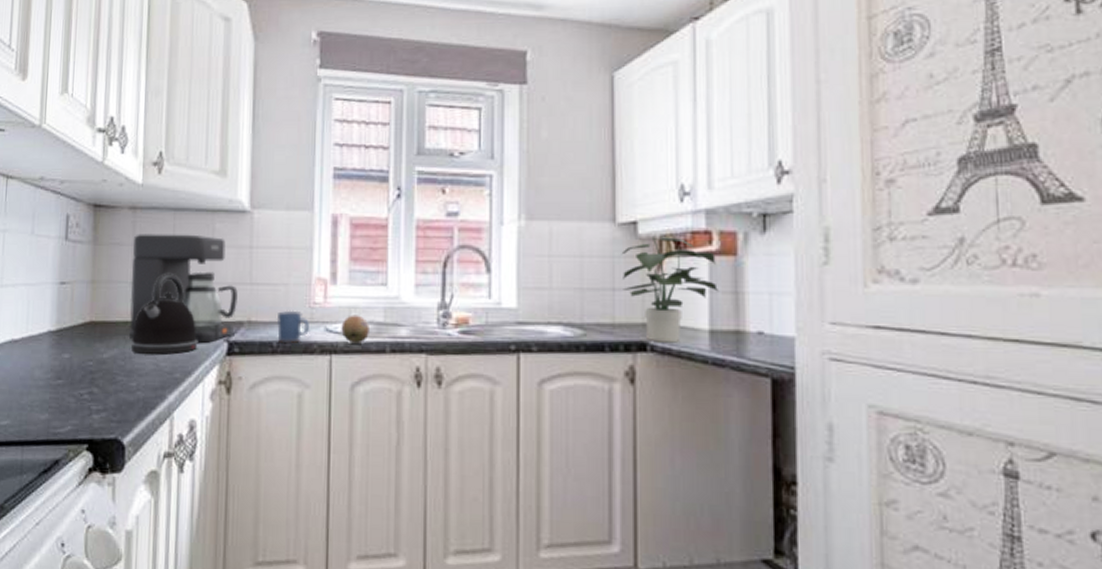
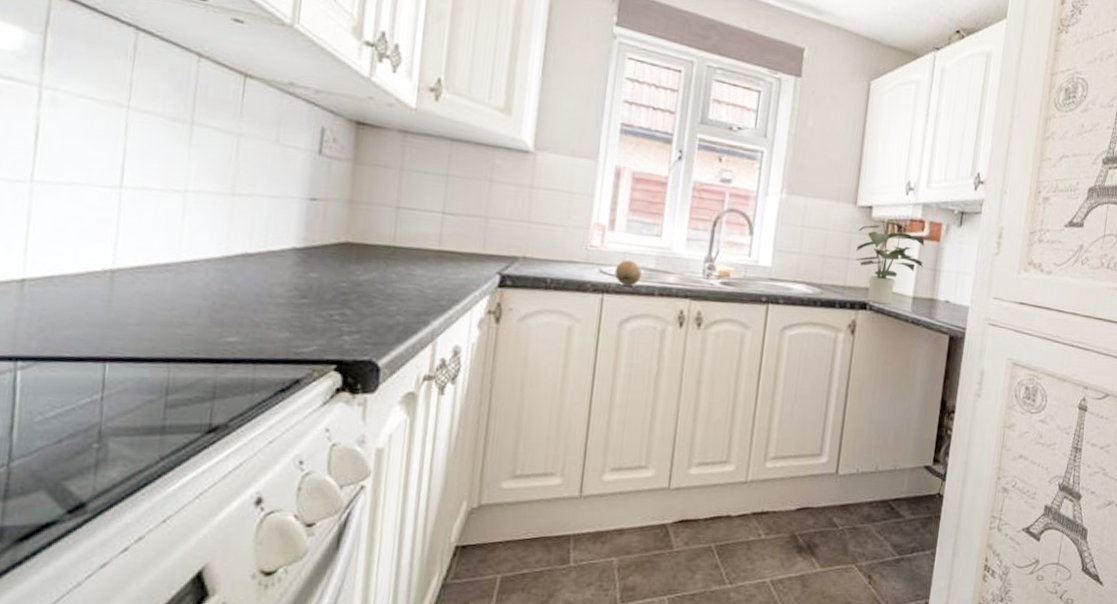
coffee maker: present [129,234,238,343] -> none [391,158,515,274]
kettle: present [130,274,198,354] -> none [392,202,469,282]
mug: present [276,310,310,344] -> none [552,250,585,281]

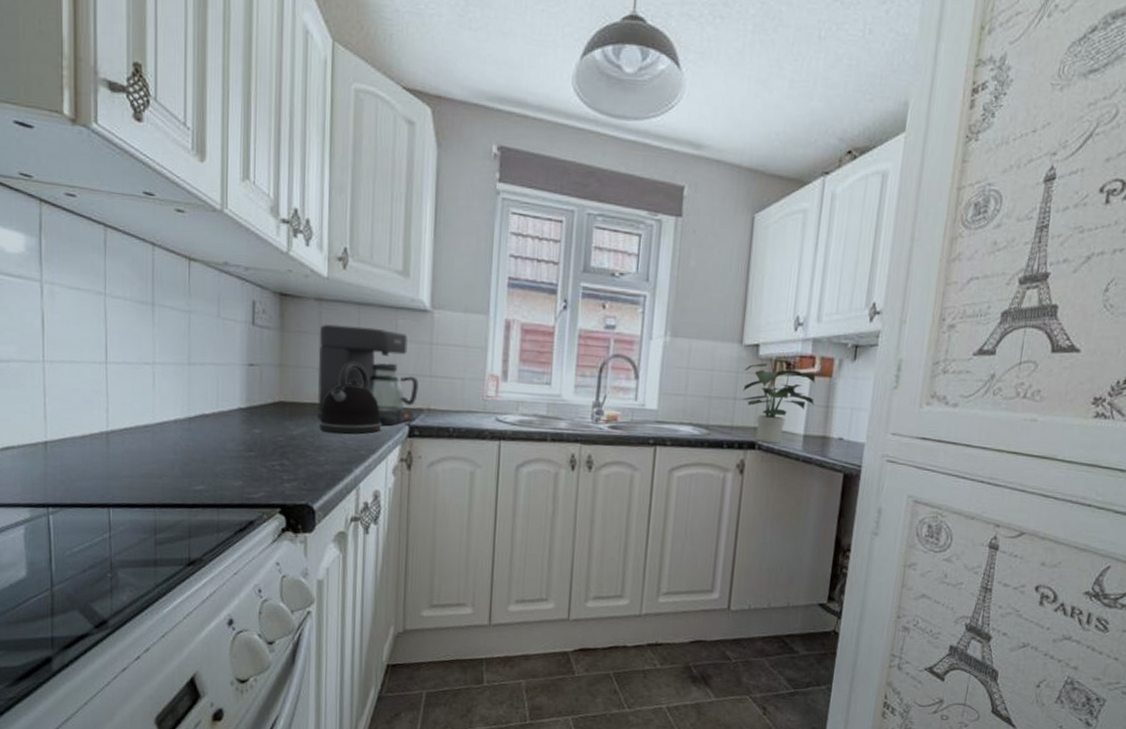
coffee maker: none [391,158,515,274] -> present [317,324,418,426]
kettle: none [392,202,469,282] -> present [319,362,382,434]
fruit: present [614,260,642,286] -> none [509,408,534,433]

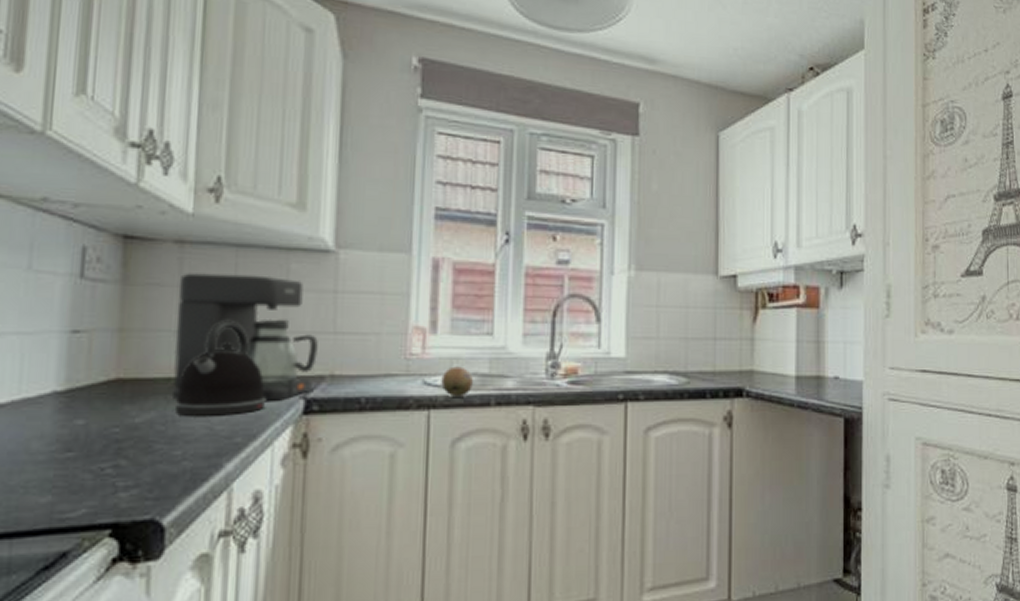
fruit: none [509,408,534,433] -> present [441,366,473,397]
potted plant: present [742,358,816,444] -> none [722,290,805,388]

